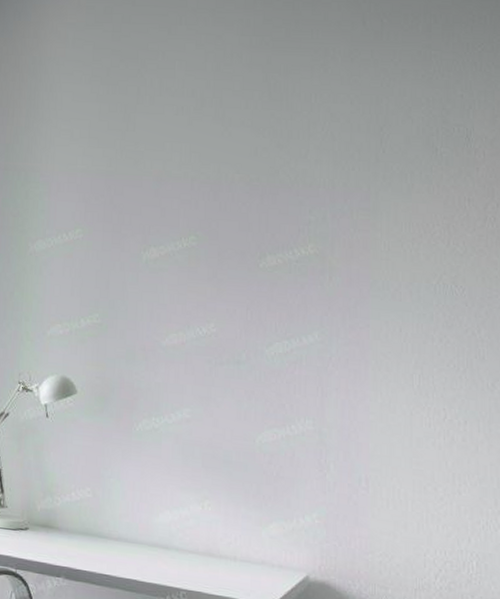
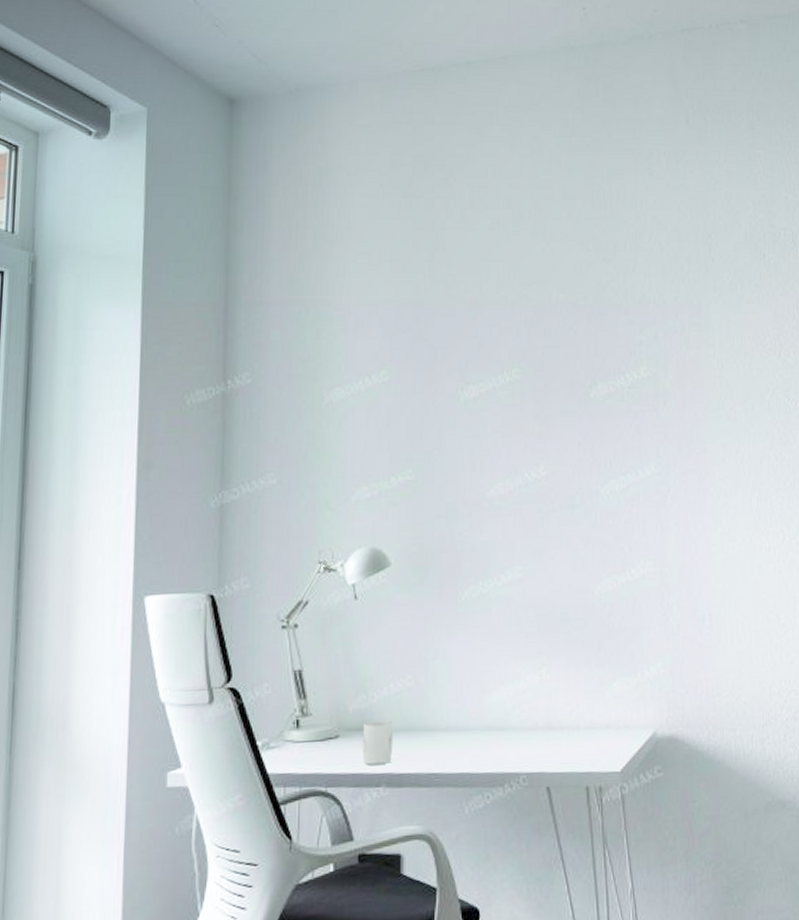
mug: none [46,521,73,559] -> present [362,720,393,765]

